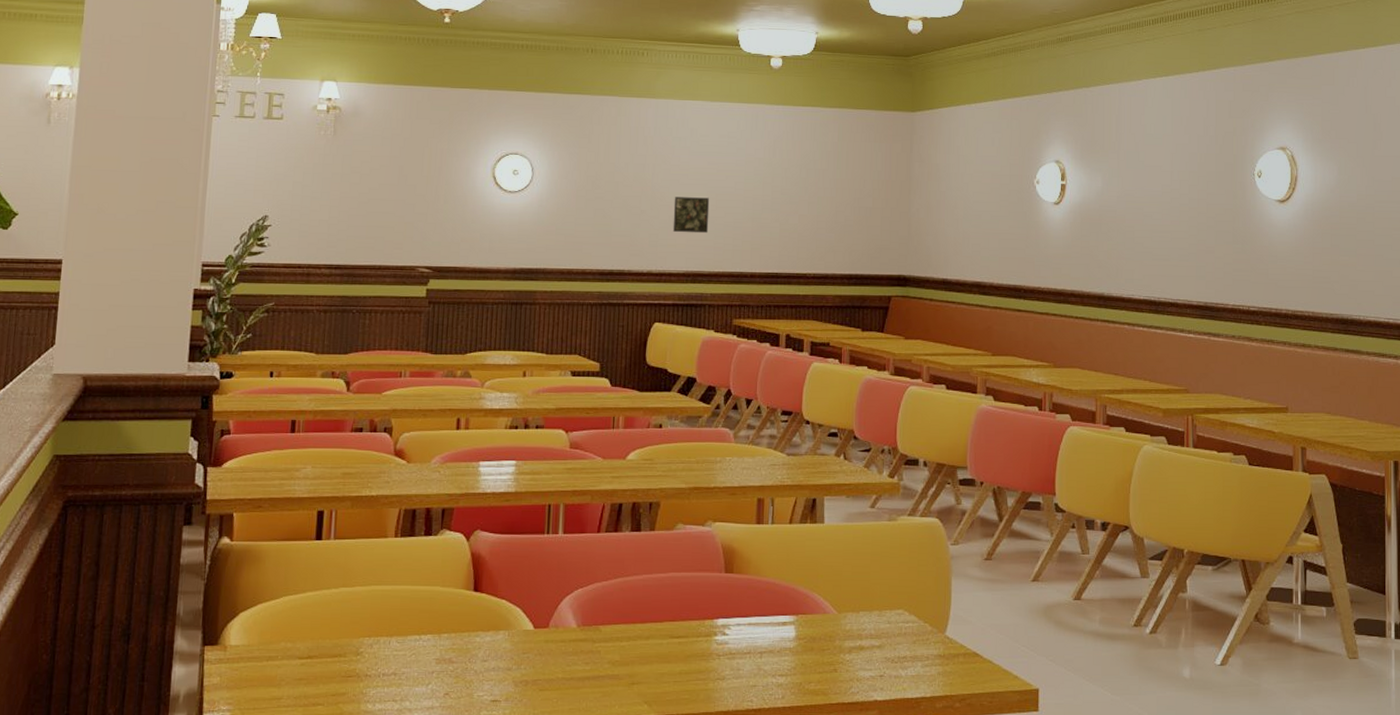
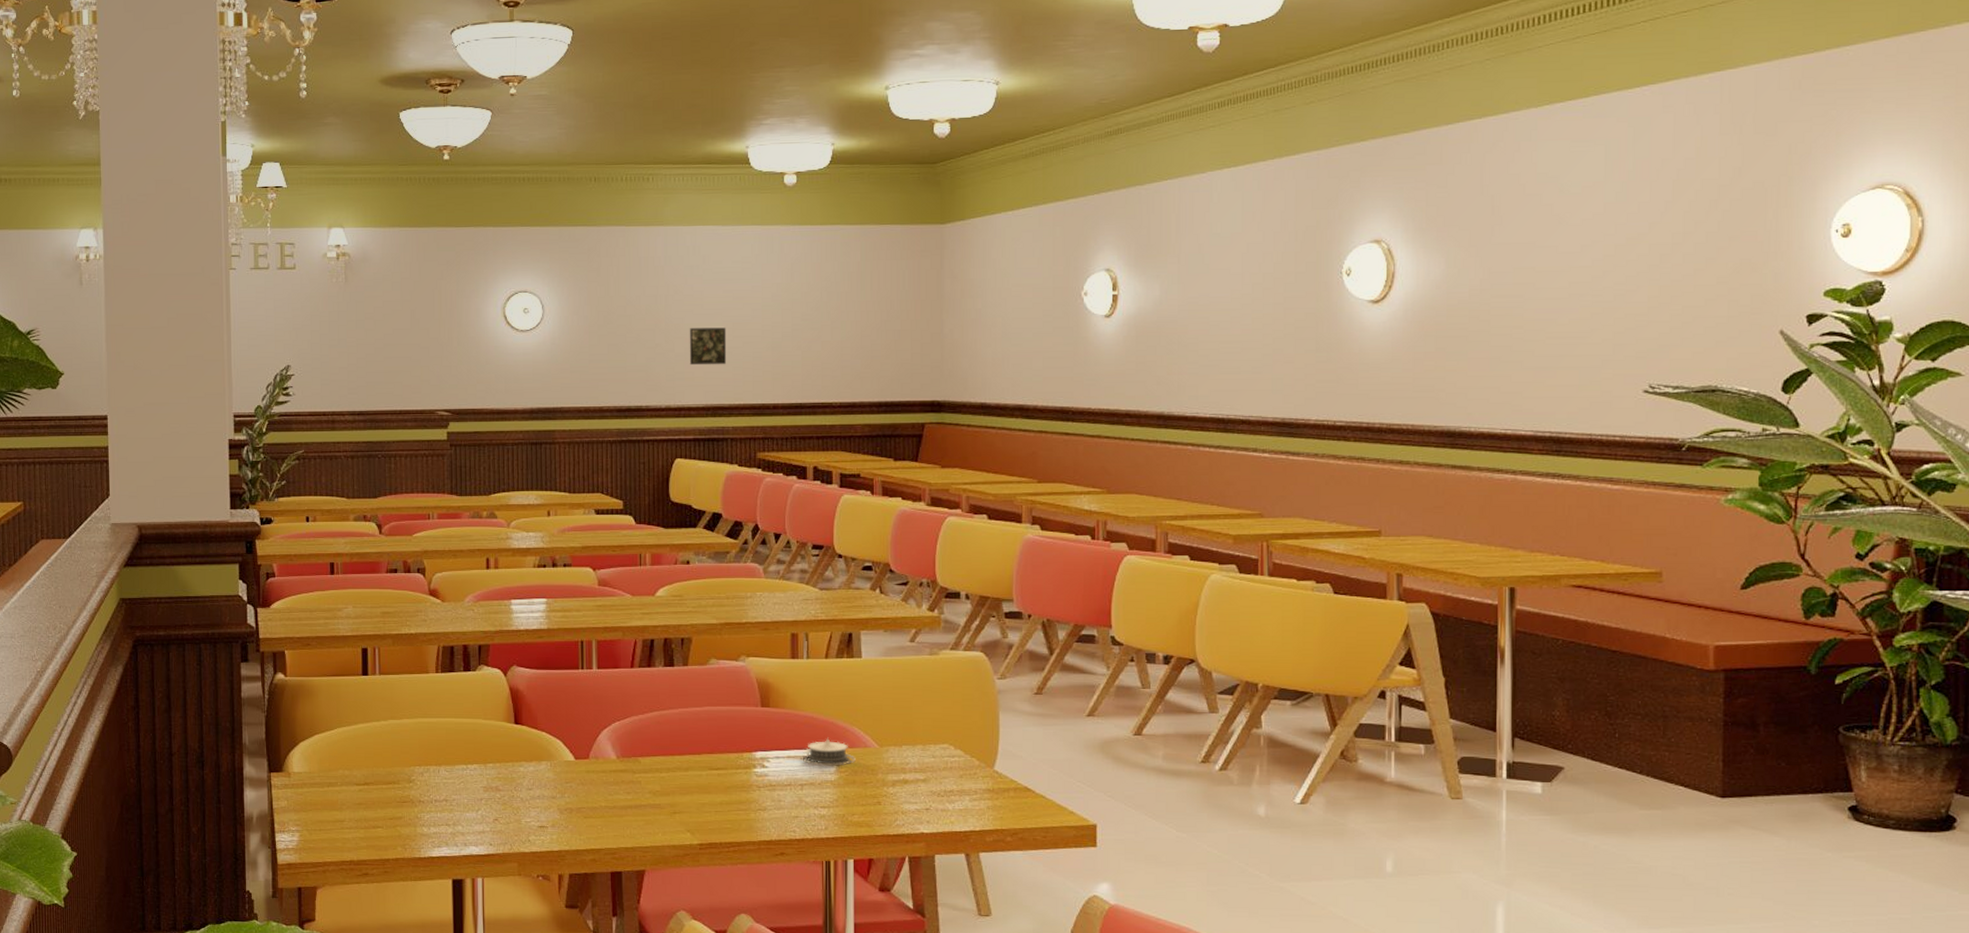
architectural model: none [761,604,815,633] -> present [801,737,856,766]

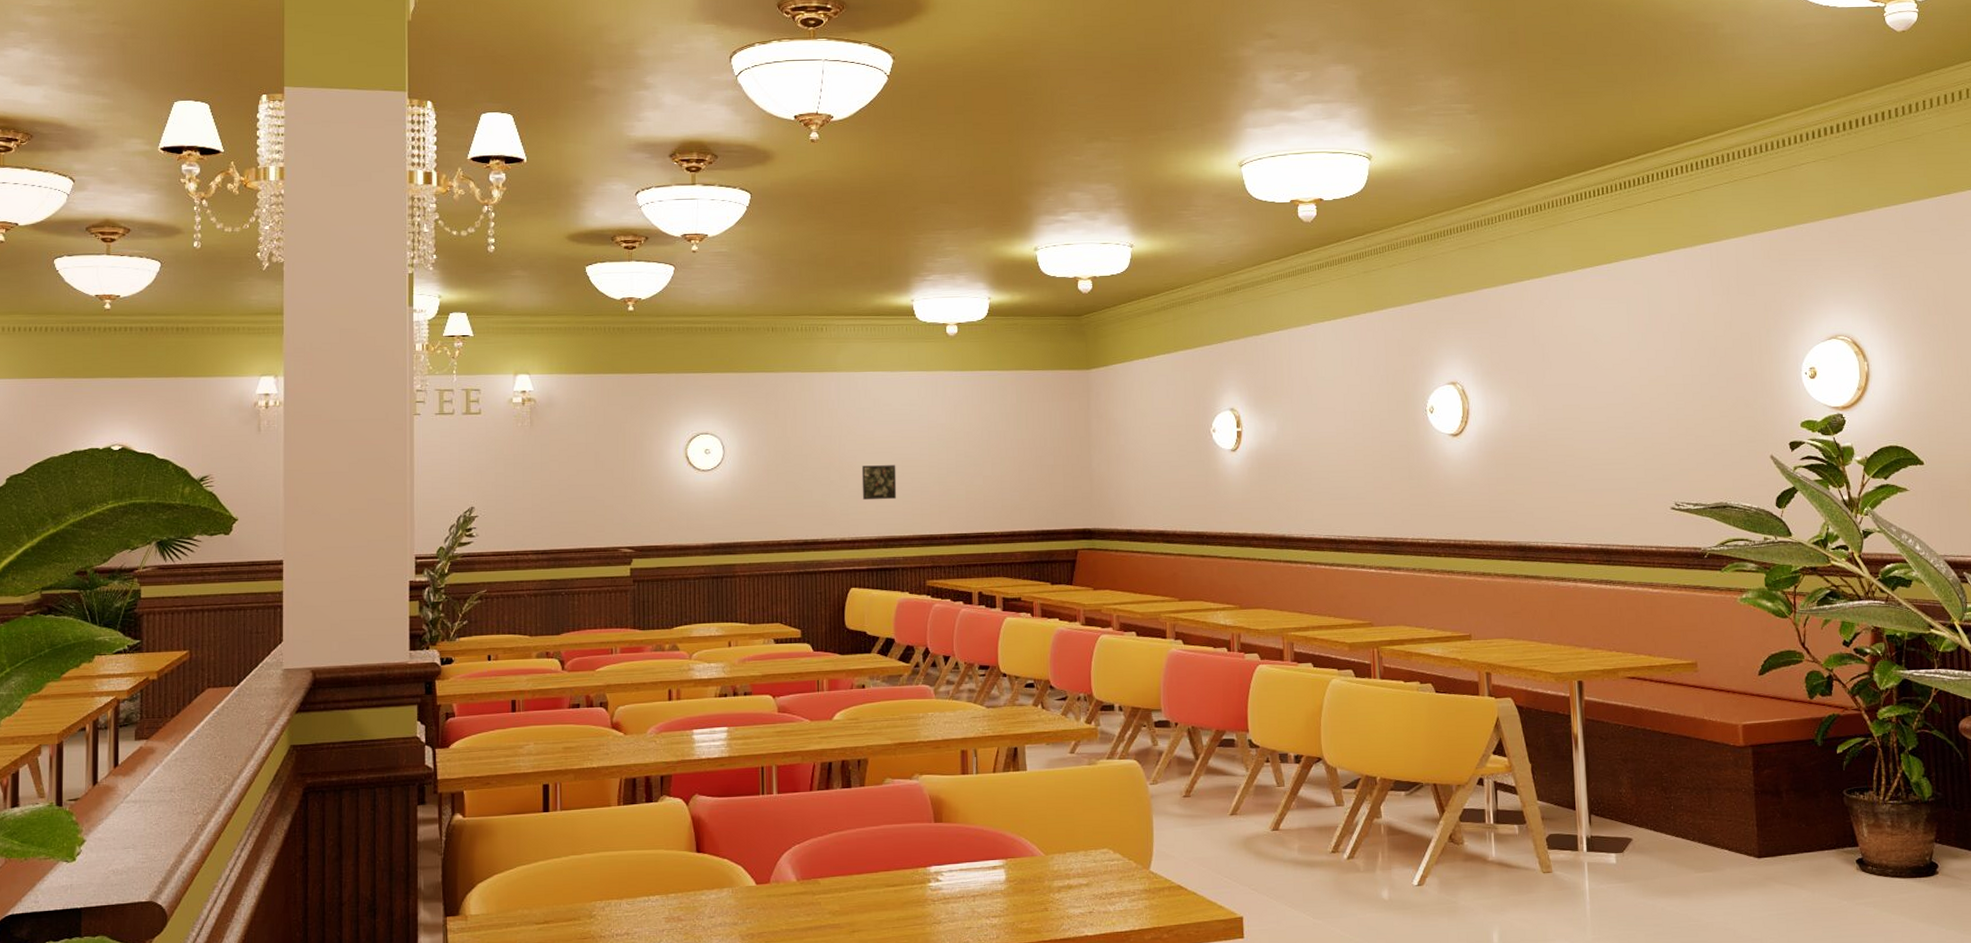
architectural model: present [801,737,856,766] -> none [972,848,1024,876]

